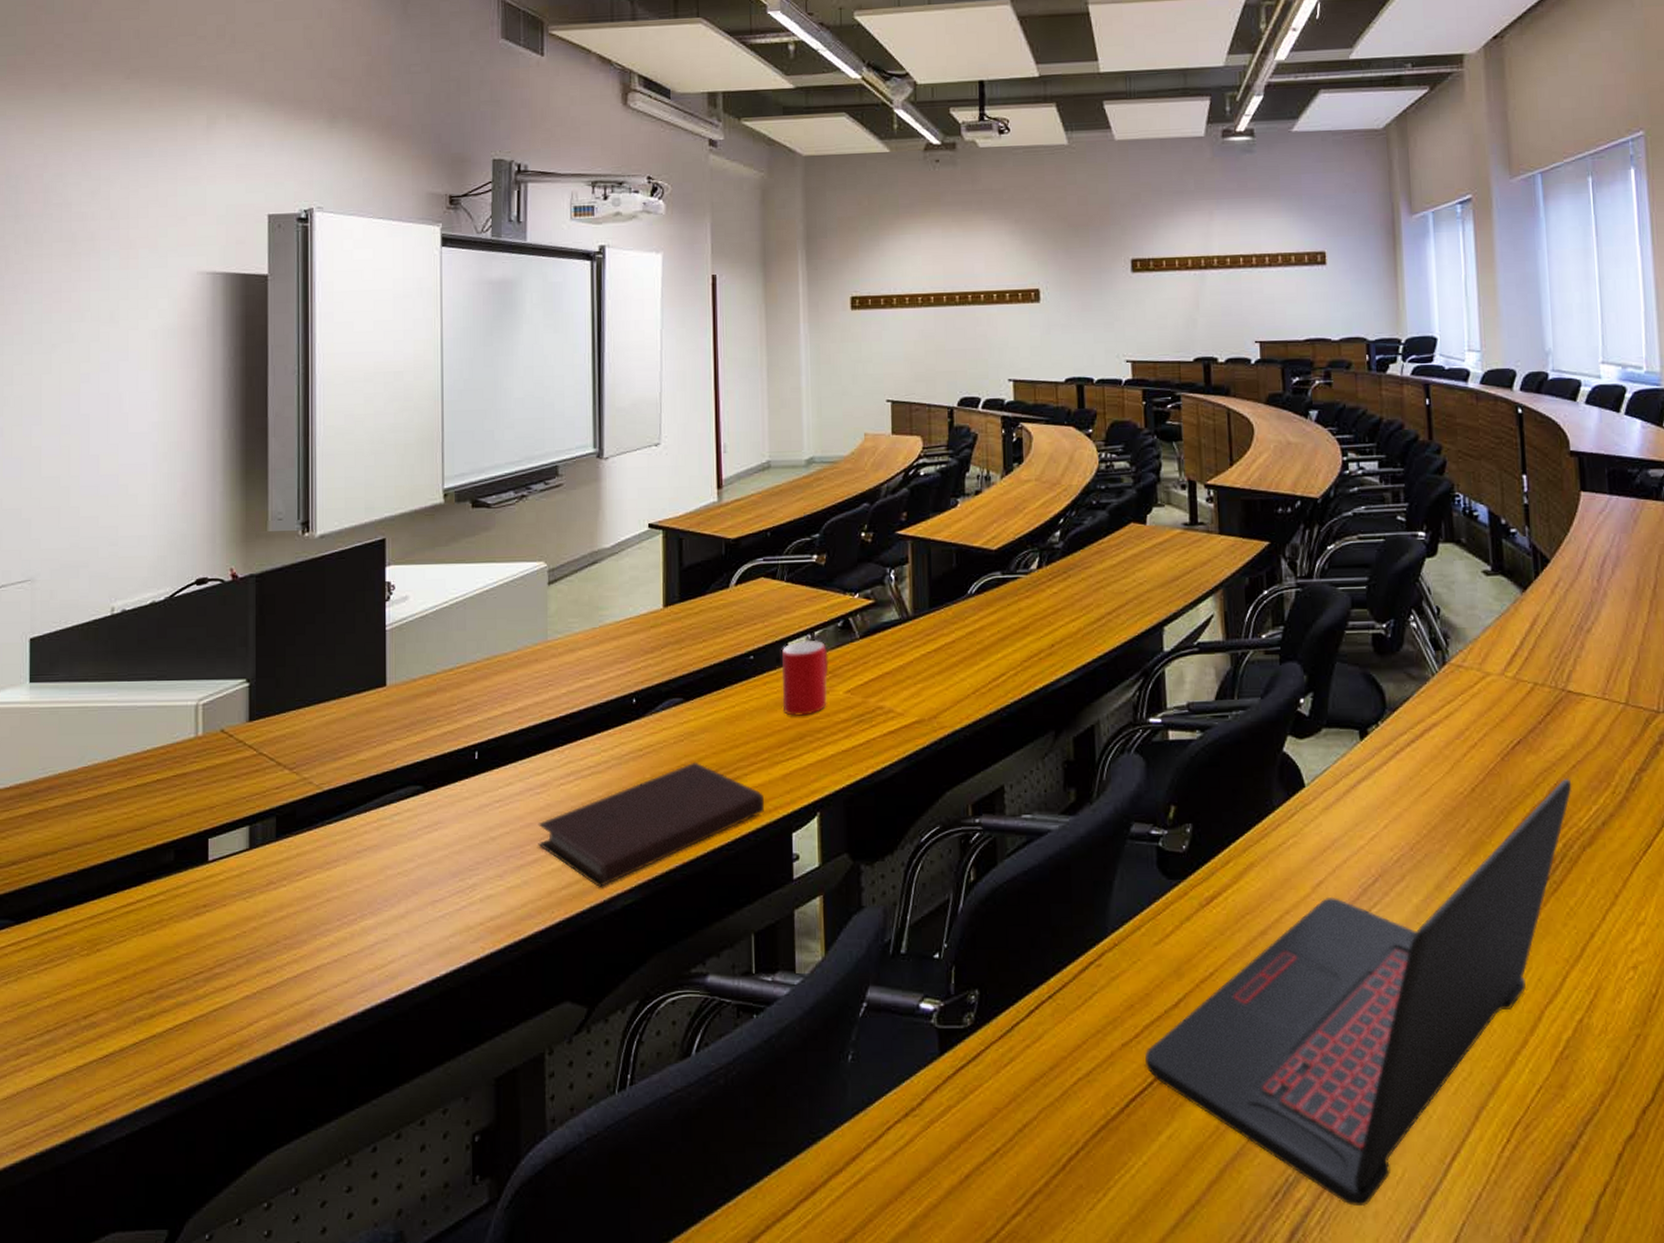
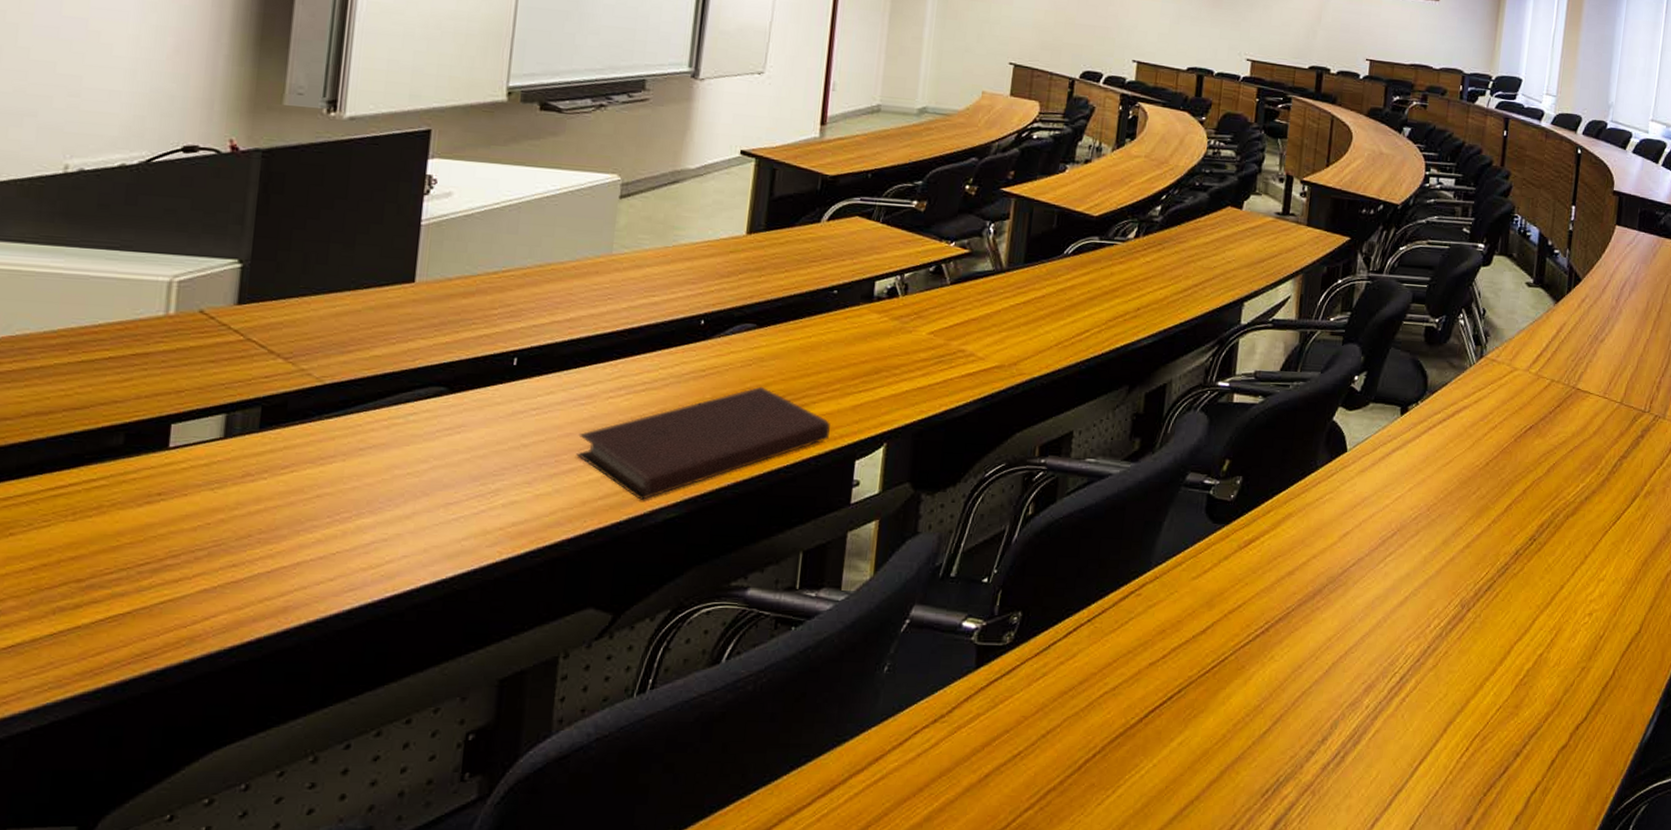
cup: present [781,639,829,716] -> none [862,281,916,352]
laptop: present [1144,778,1573,1206] -> none [1167,459,1567,801]

